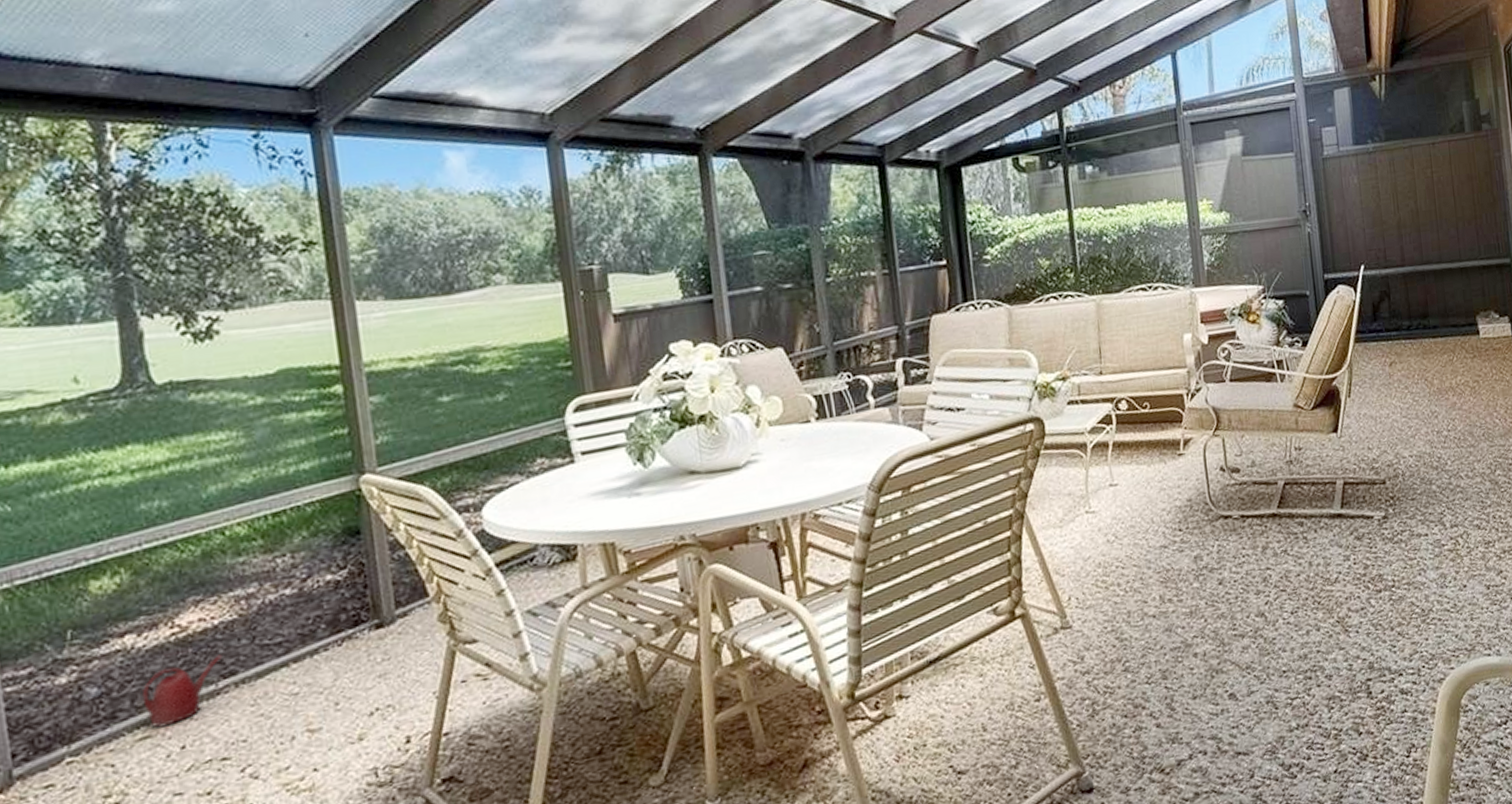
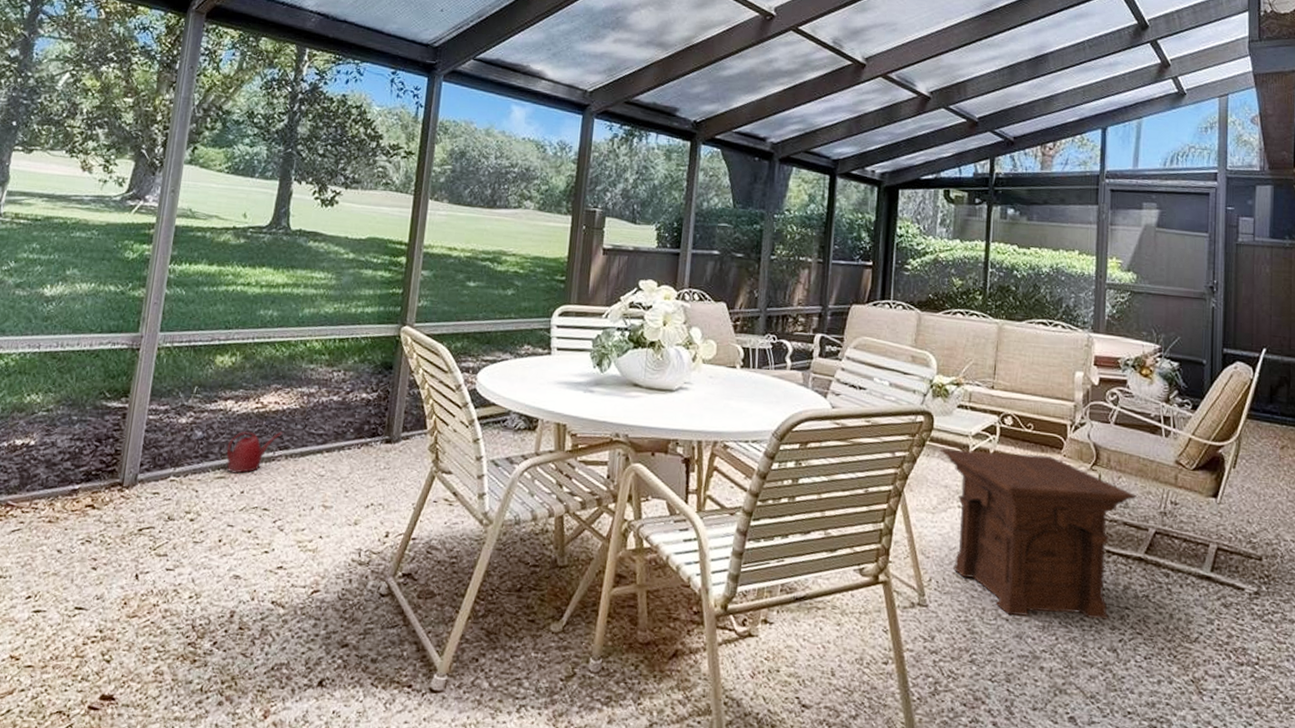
side table: none [1057,432,1262,612] -> present [941,449,1137,620]

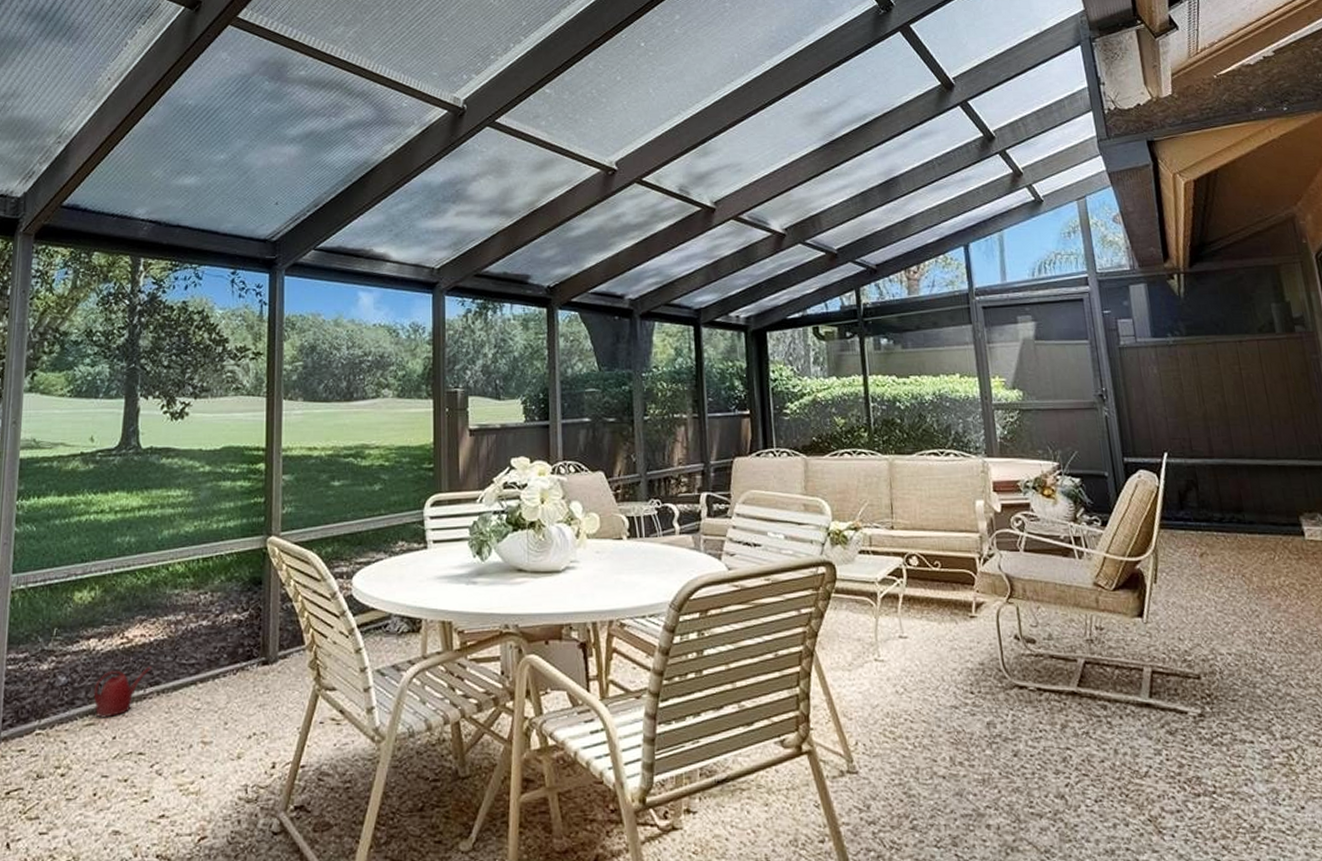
side table: present [941,449,1137,620] -> none [848,593,1060,772]

